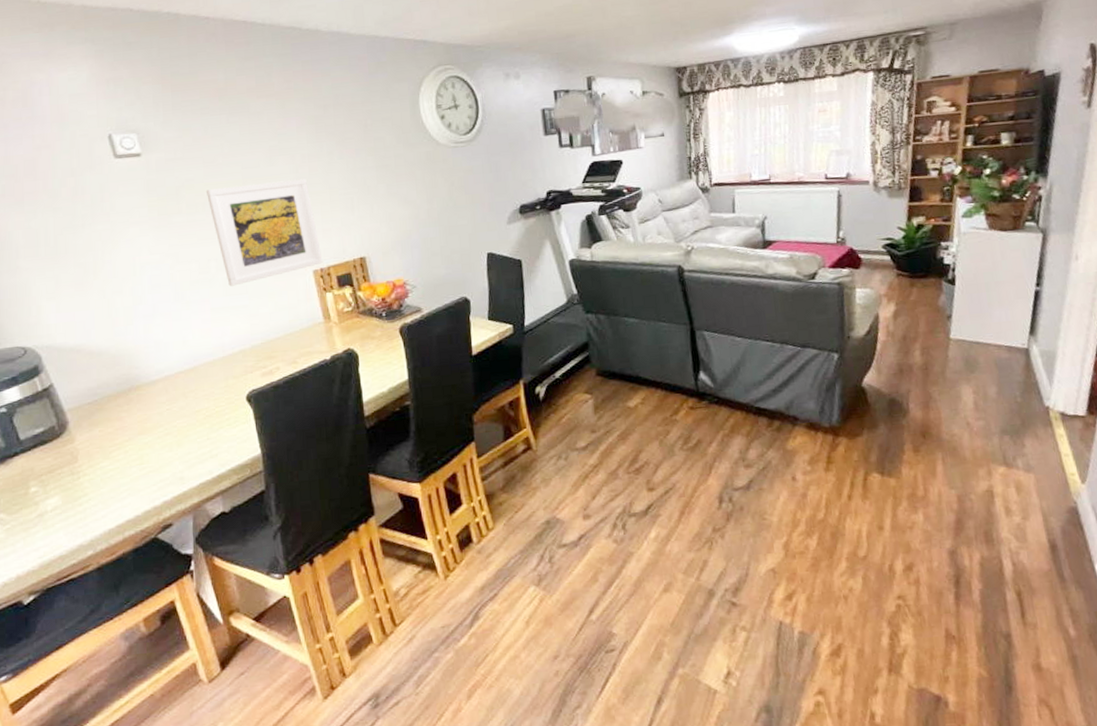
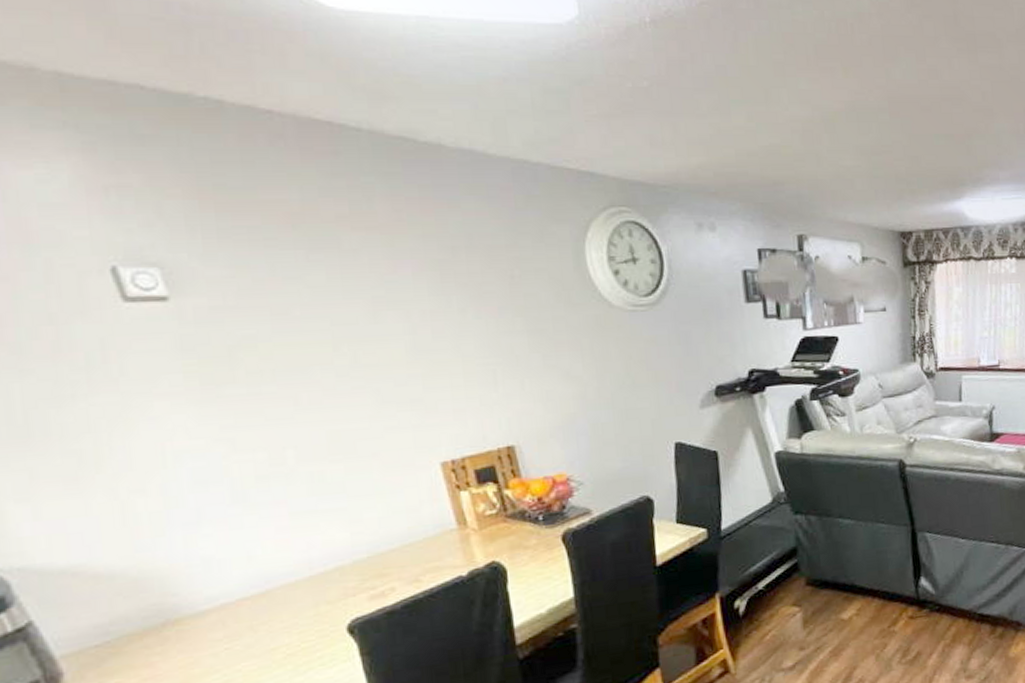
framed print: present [205,179,323,286] -> none [275,342,455,483]

